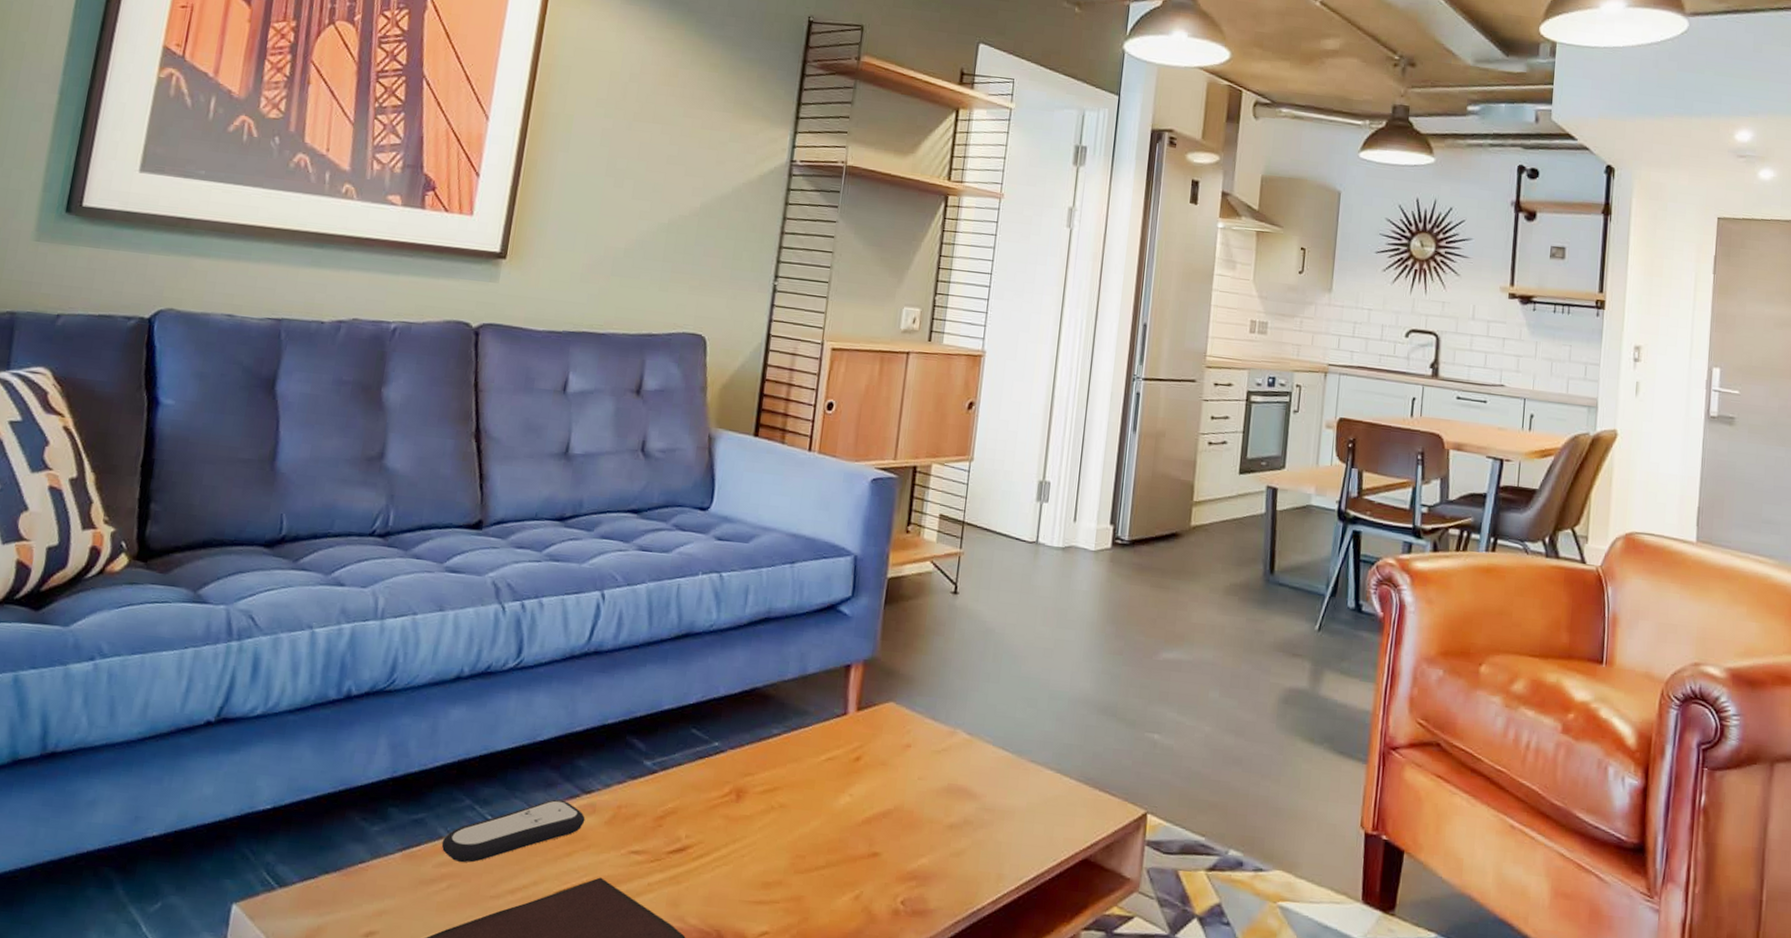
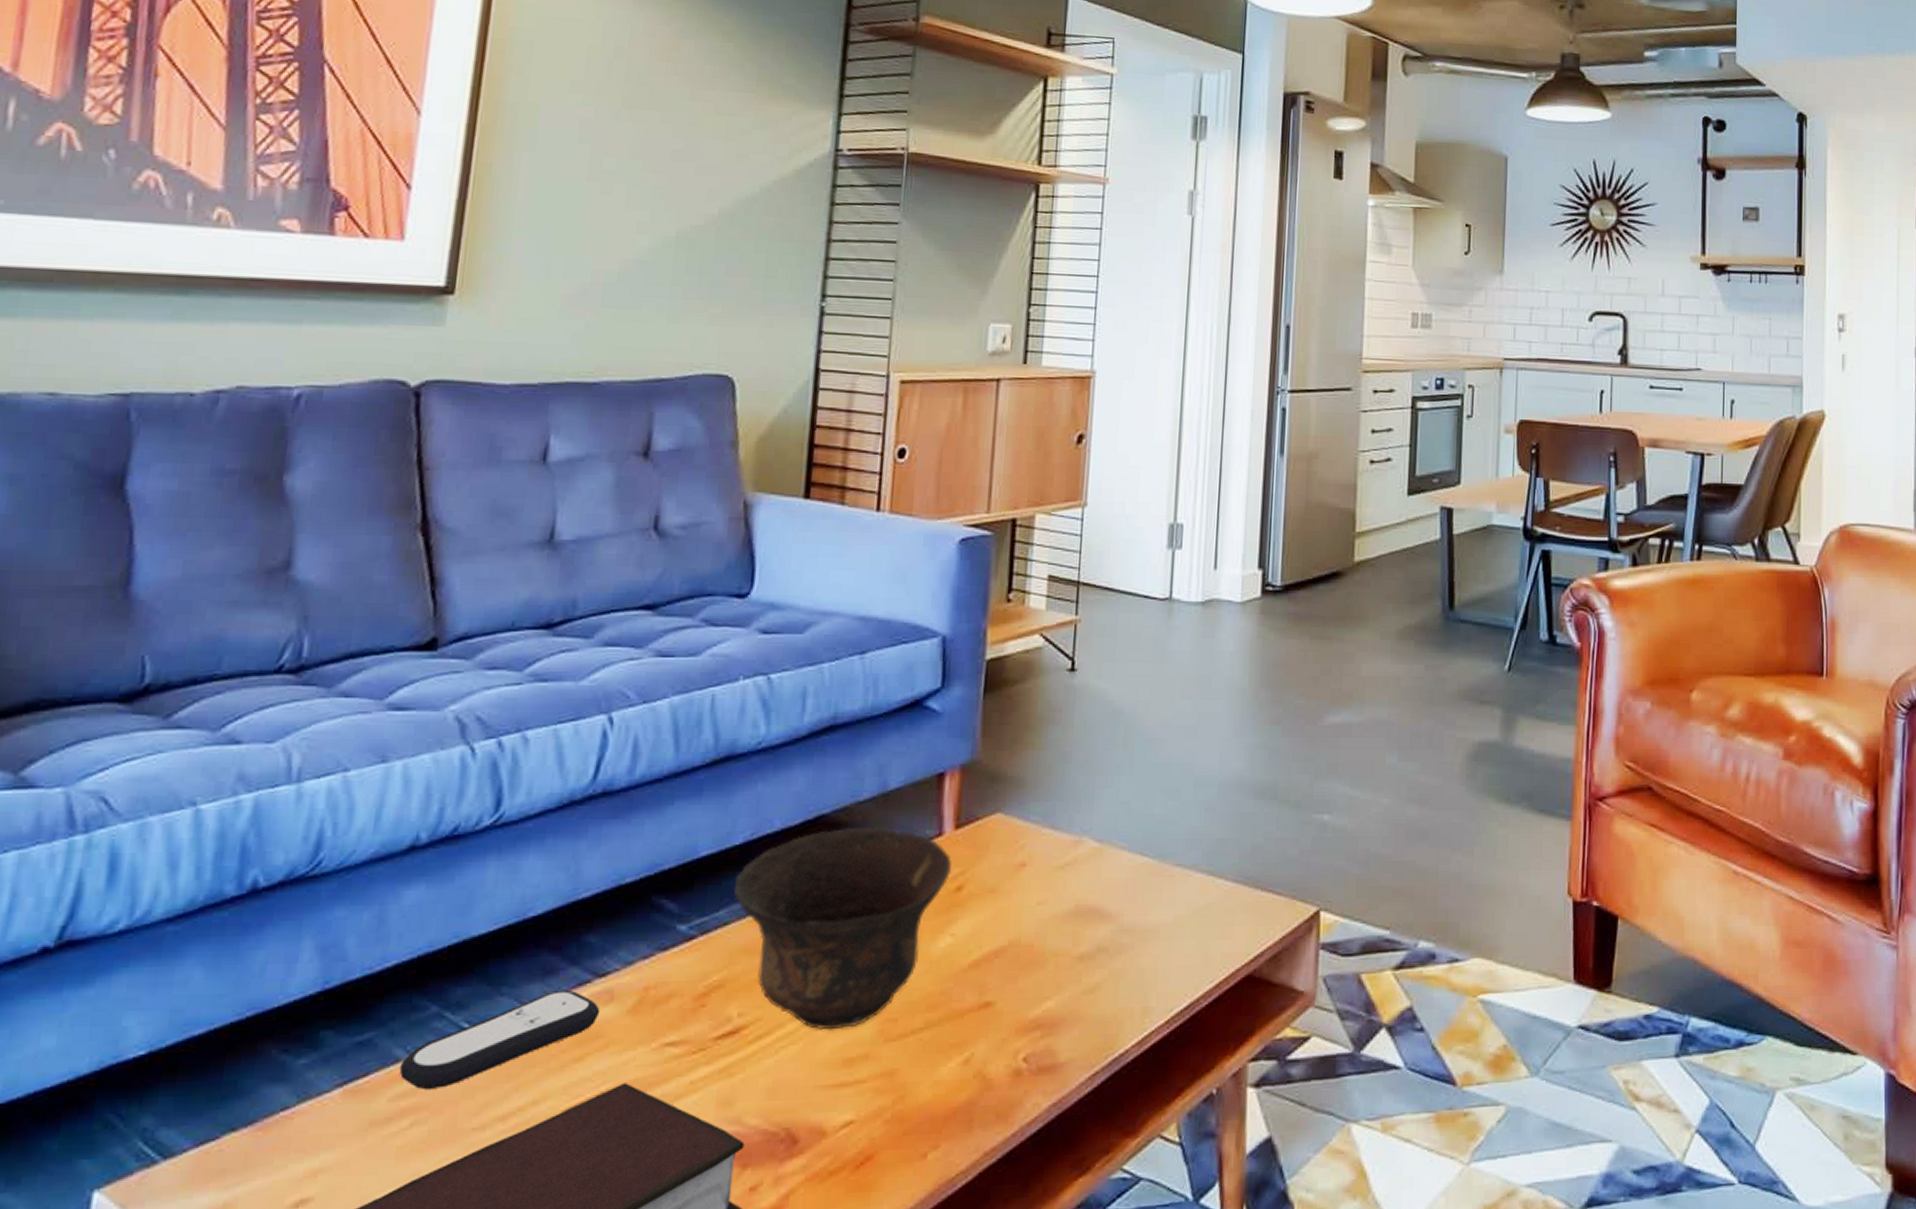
bowl: none [687,699,853,859] -> present [734,827,952,1031]

